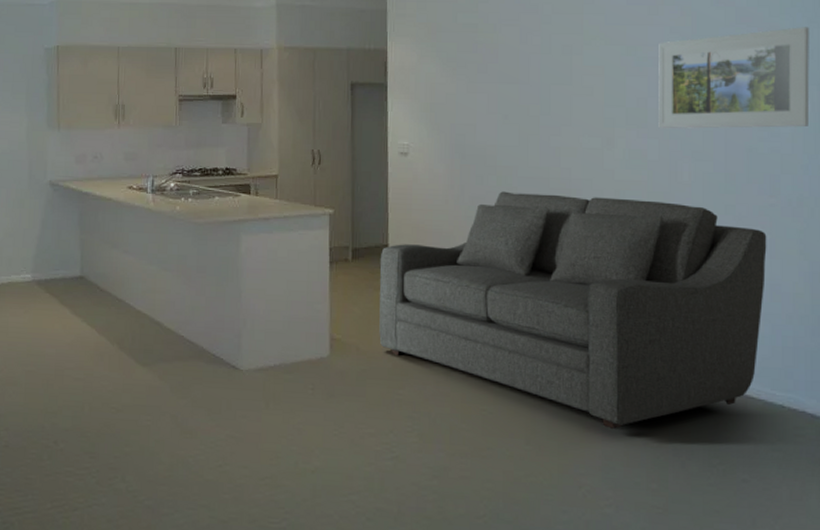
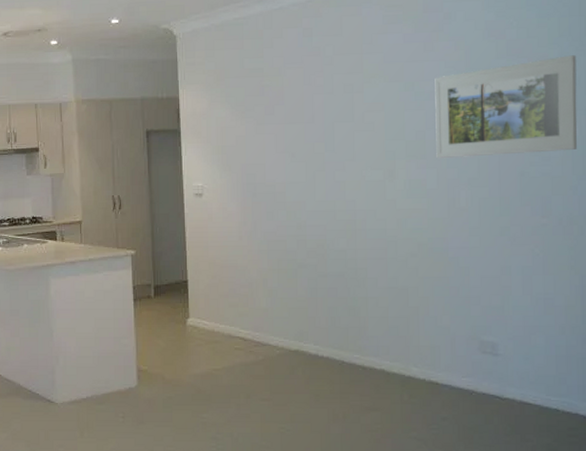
sofa: present [379,191,767,429] -> none [180,225,540,439]

